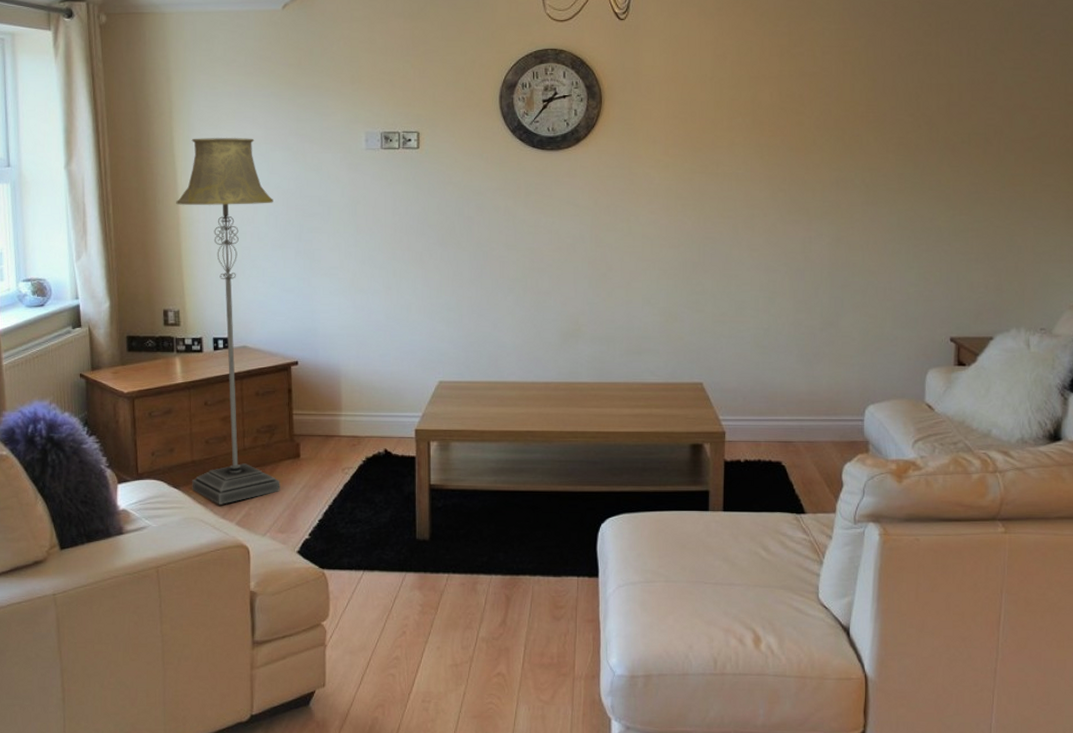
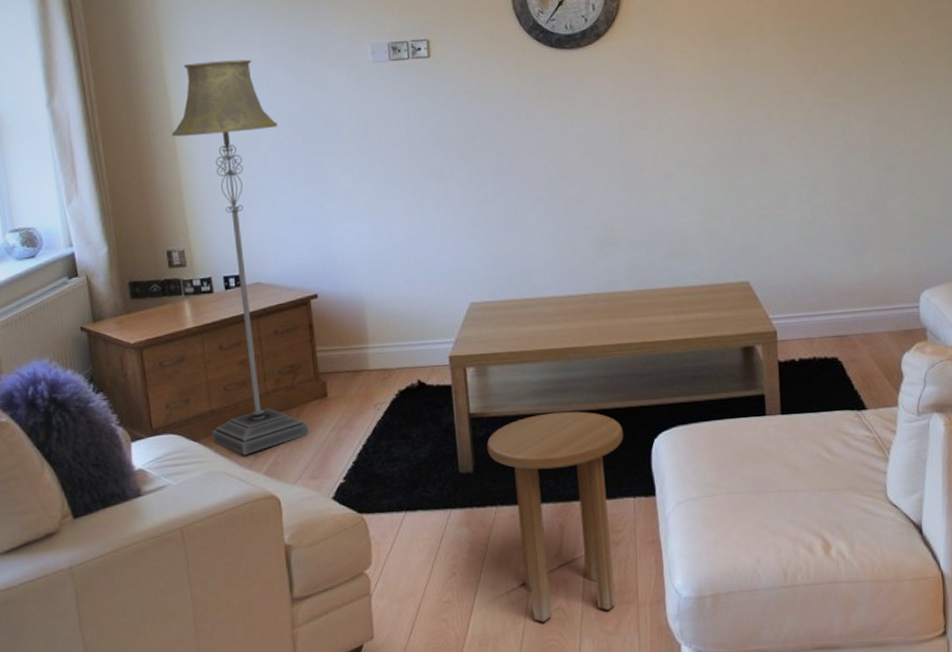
side table: none [444,490,573,686] -> present [486,411,624,622]

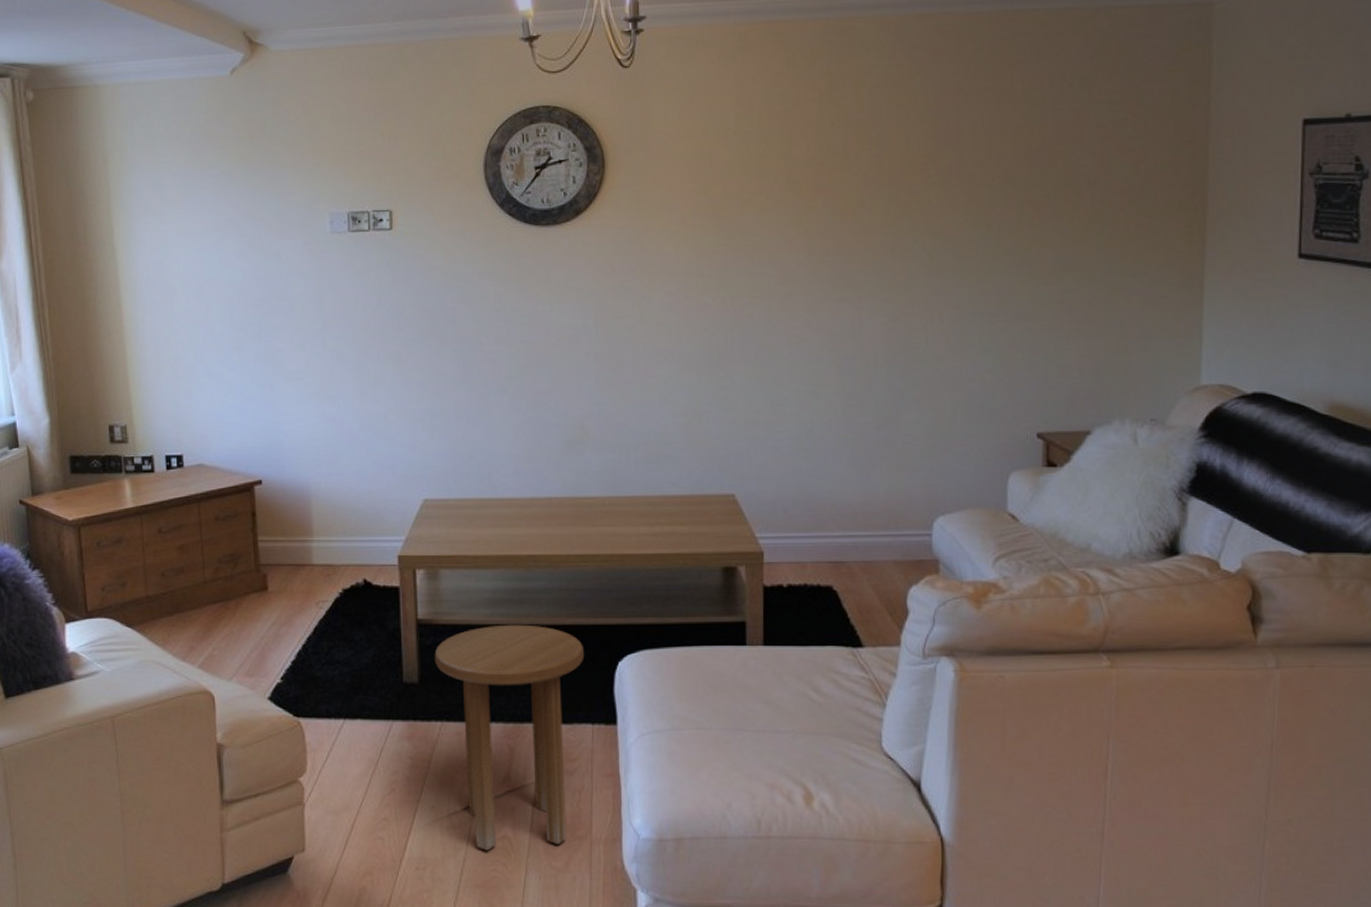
floor lamp: present [171,59,309,455] -> none [118,225,247,645]

